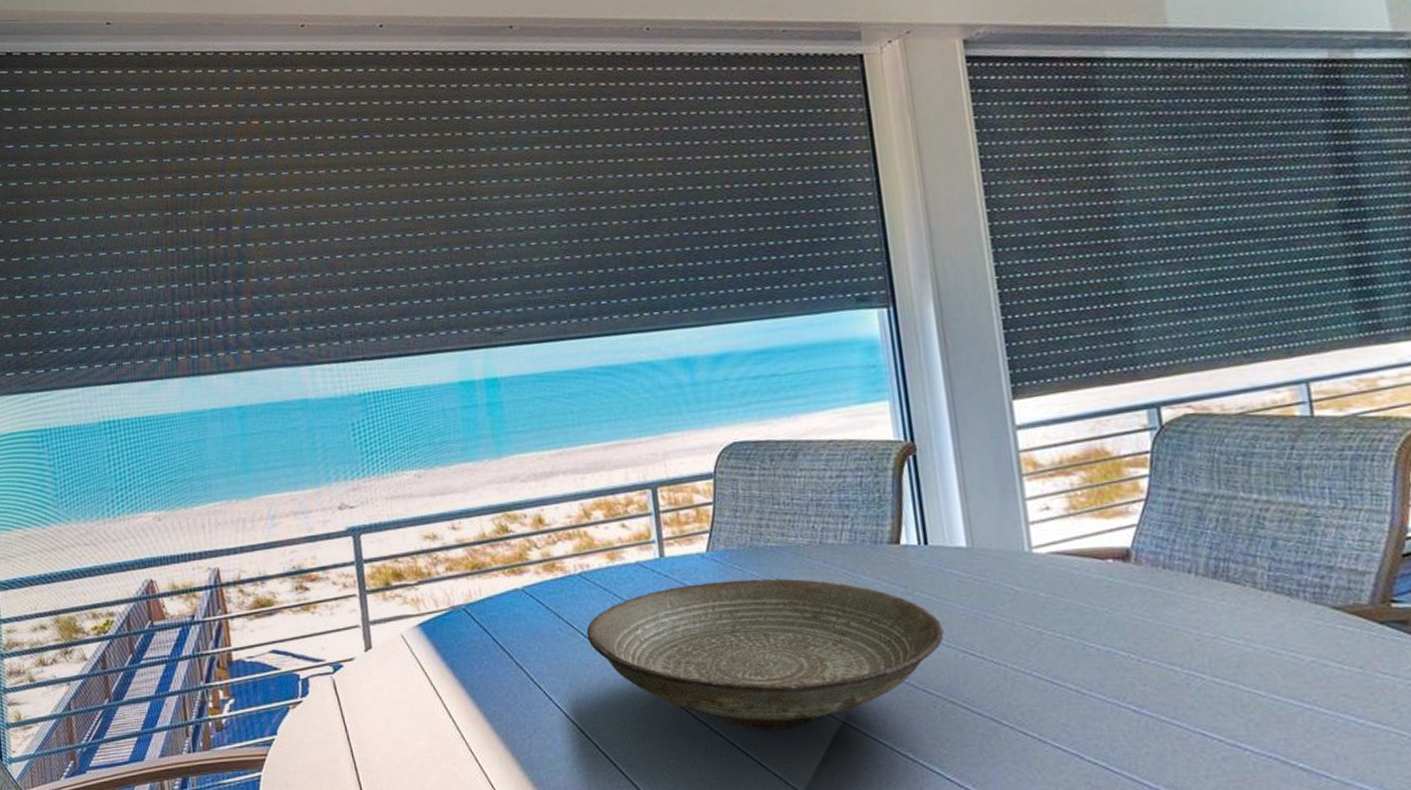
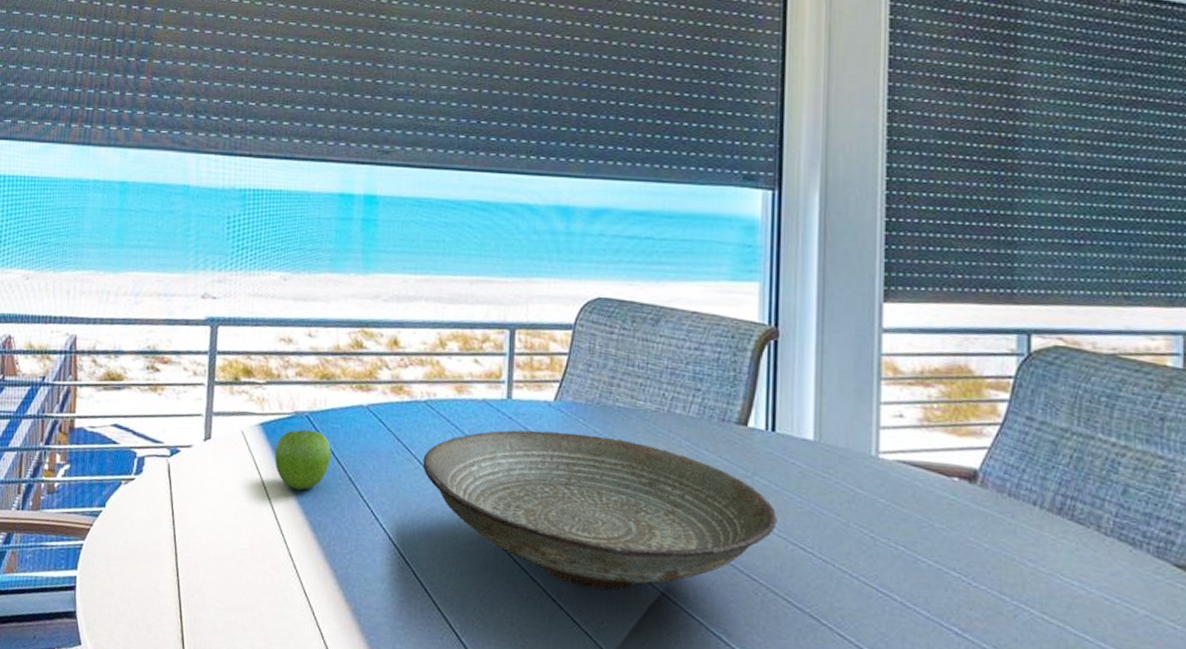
fruit: none [438,622,495,684] -> present [275,429,332,490]

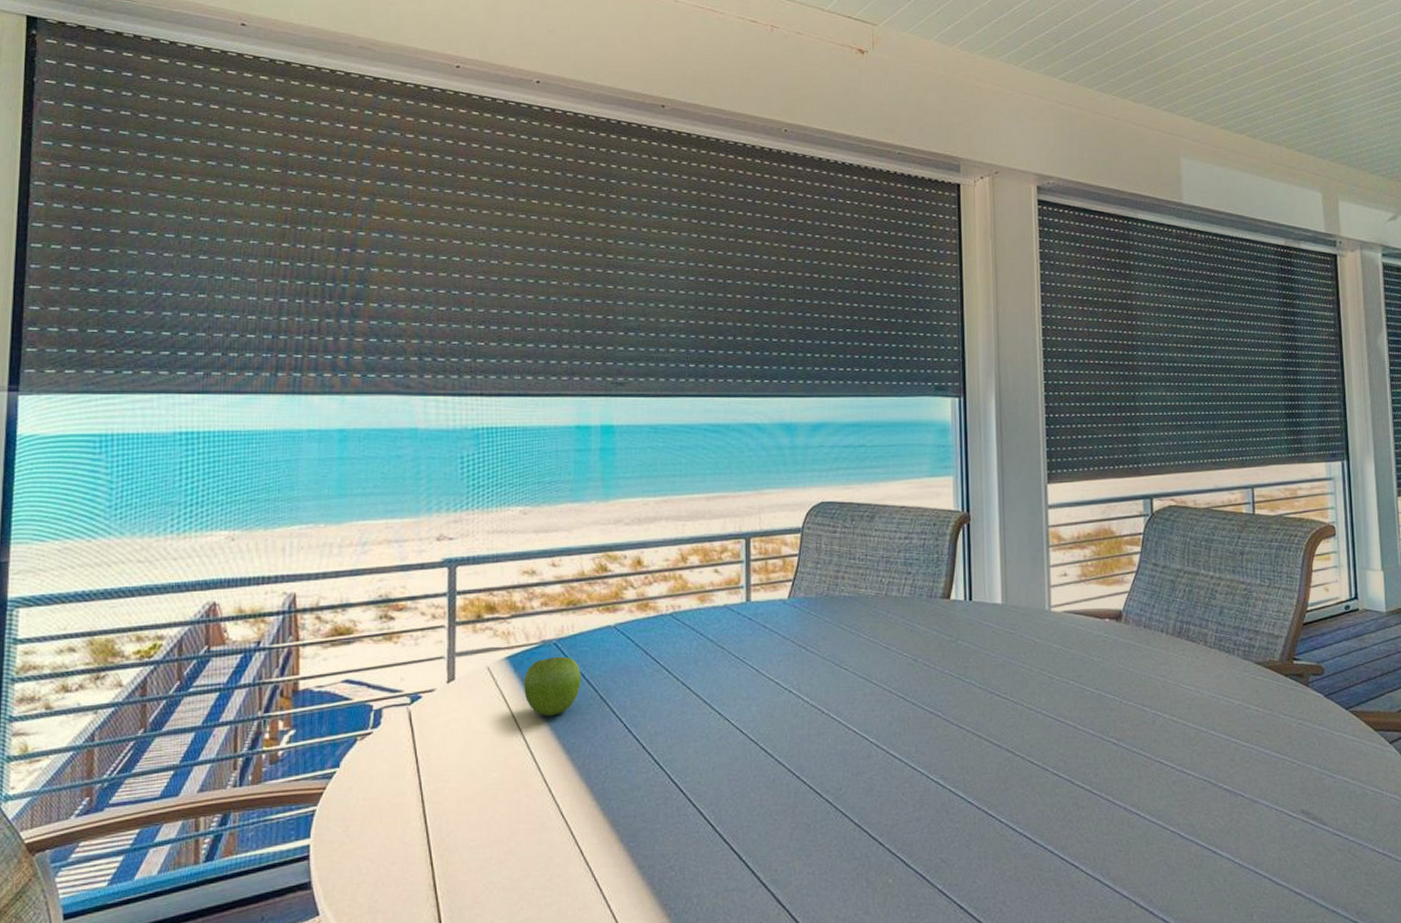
decorative bowl: present [422,430,777,591] -> none [671,624,978,761]

